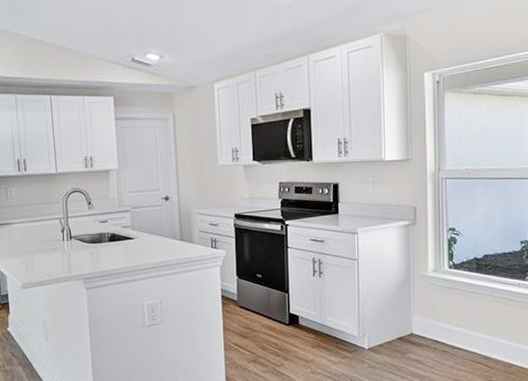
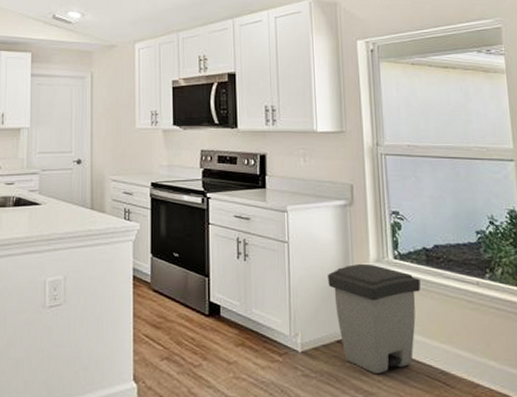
trash can: none [392,273,470,362] -> present [328,263,421,375]

